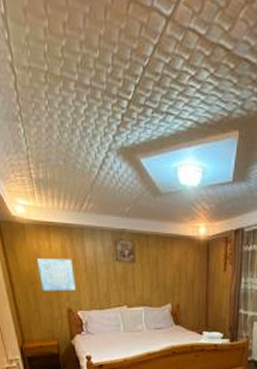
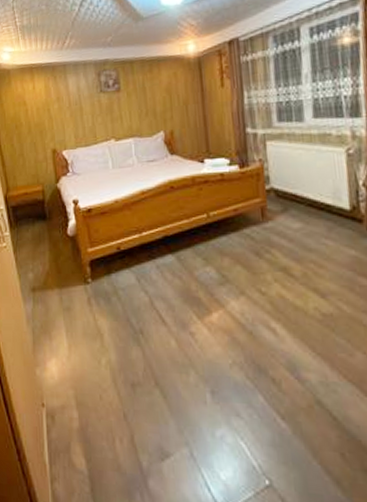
wall art: present [37,258,76,291] -> none [22,97,60,133]

